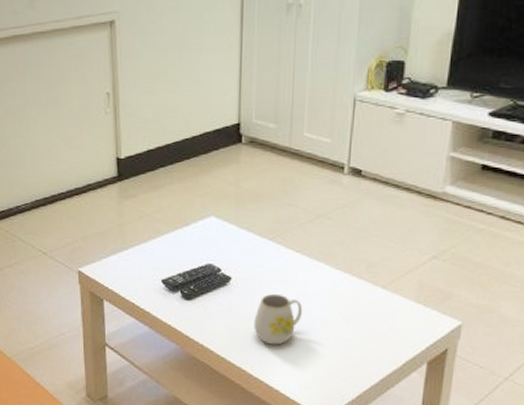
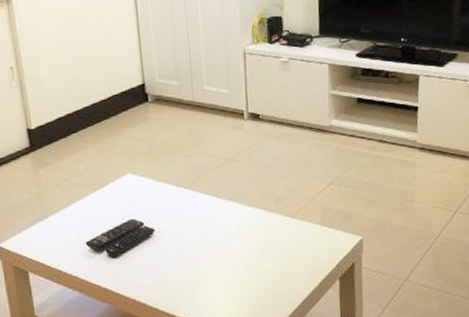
mug: present [254,293,303,345] -> none [181,237,225,288]

